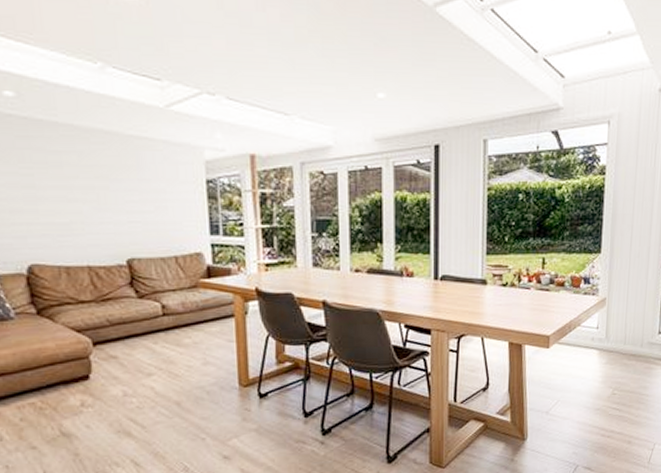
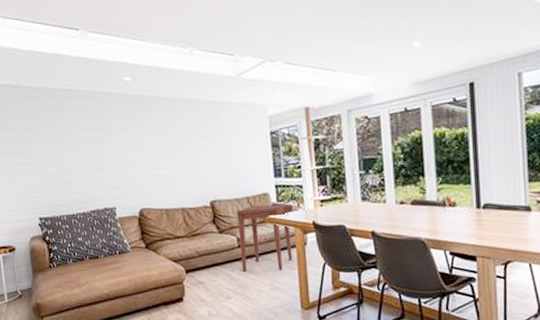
side table: none [161,266,230,344] -> present [236,203,293,272]

